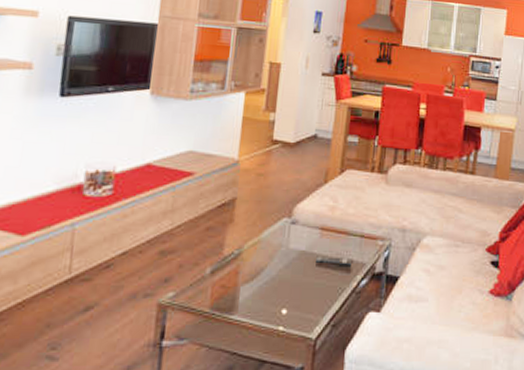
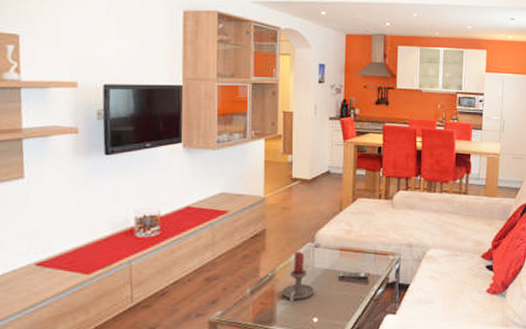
candle holder: none [248,226,287,287] -> present [282,251,314,301]

